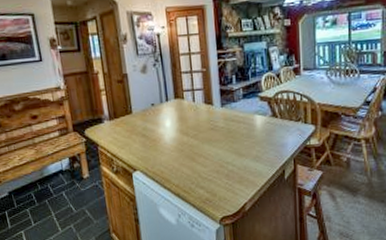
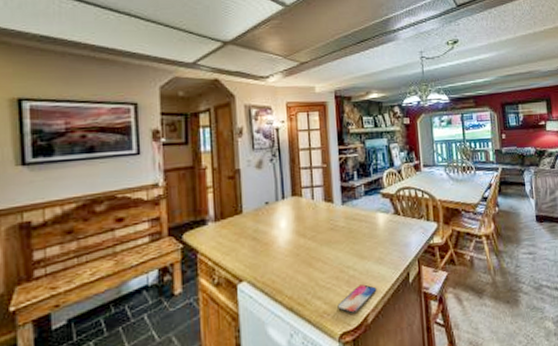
smartphone: none [218,178,254,202] -> present [337,284,377,314]

